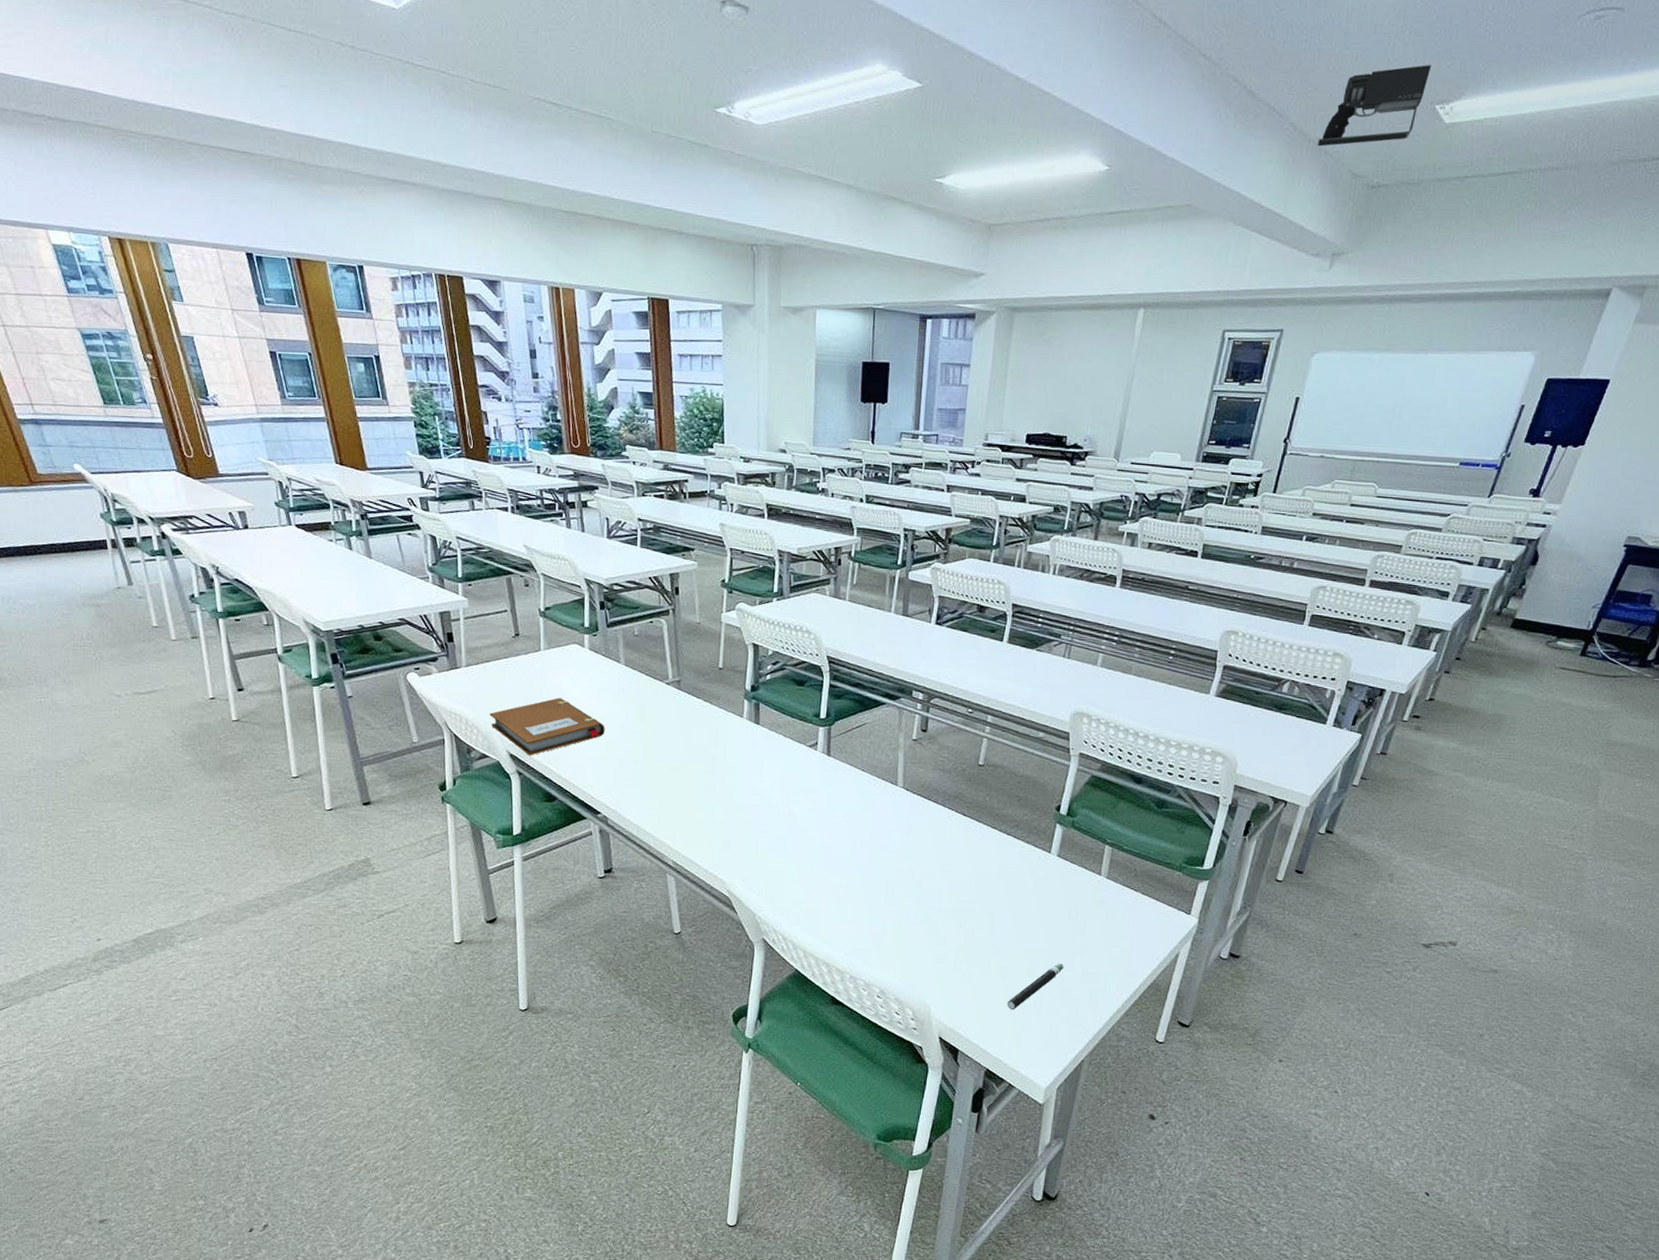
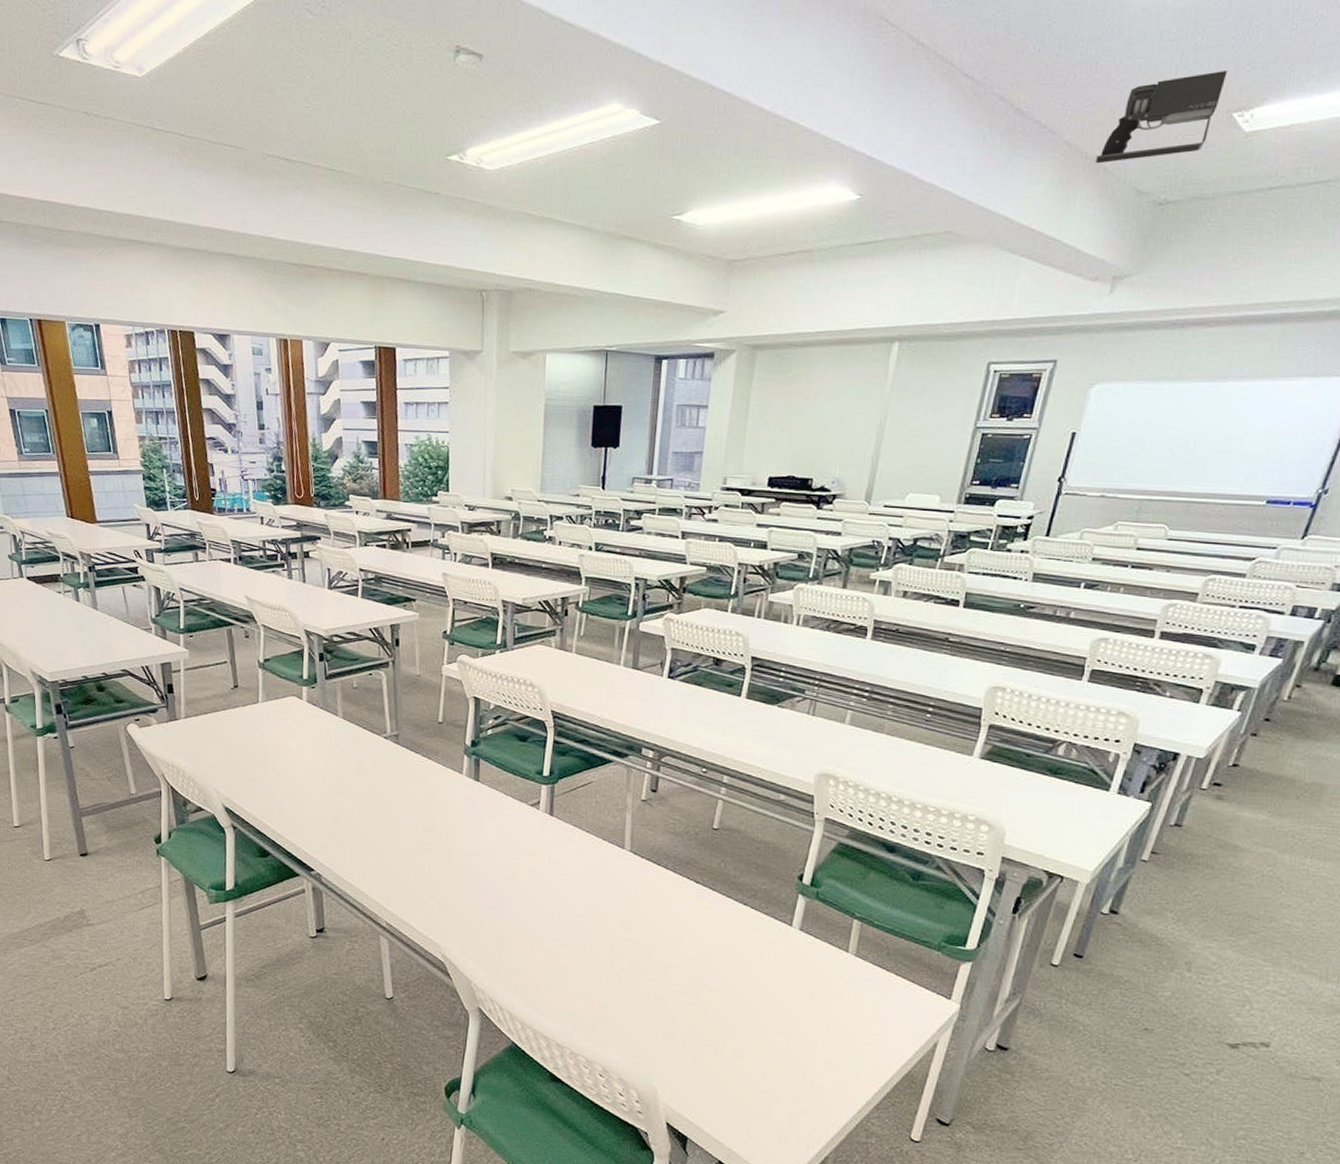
notebook: present [490,698,605,756] -> none [206,751,321,810]
electrical cable: present [1007,963,1064,1010] -> none [742,1047,806,1097]

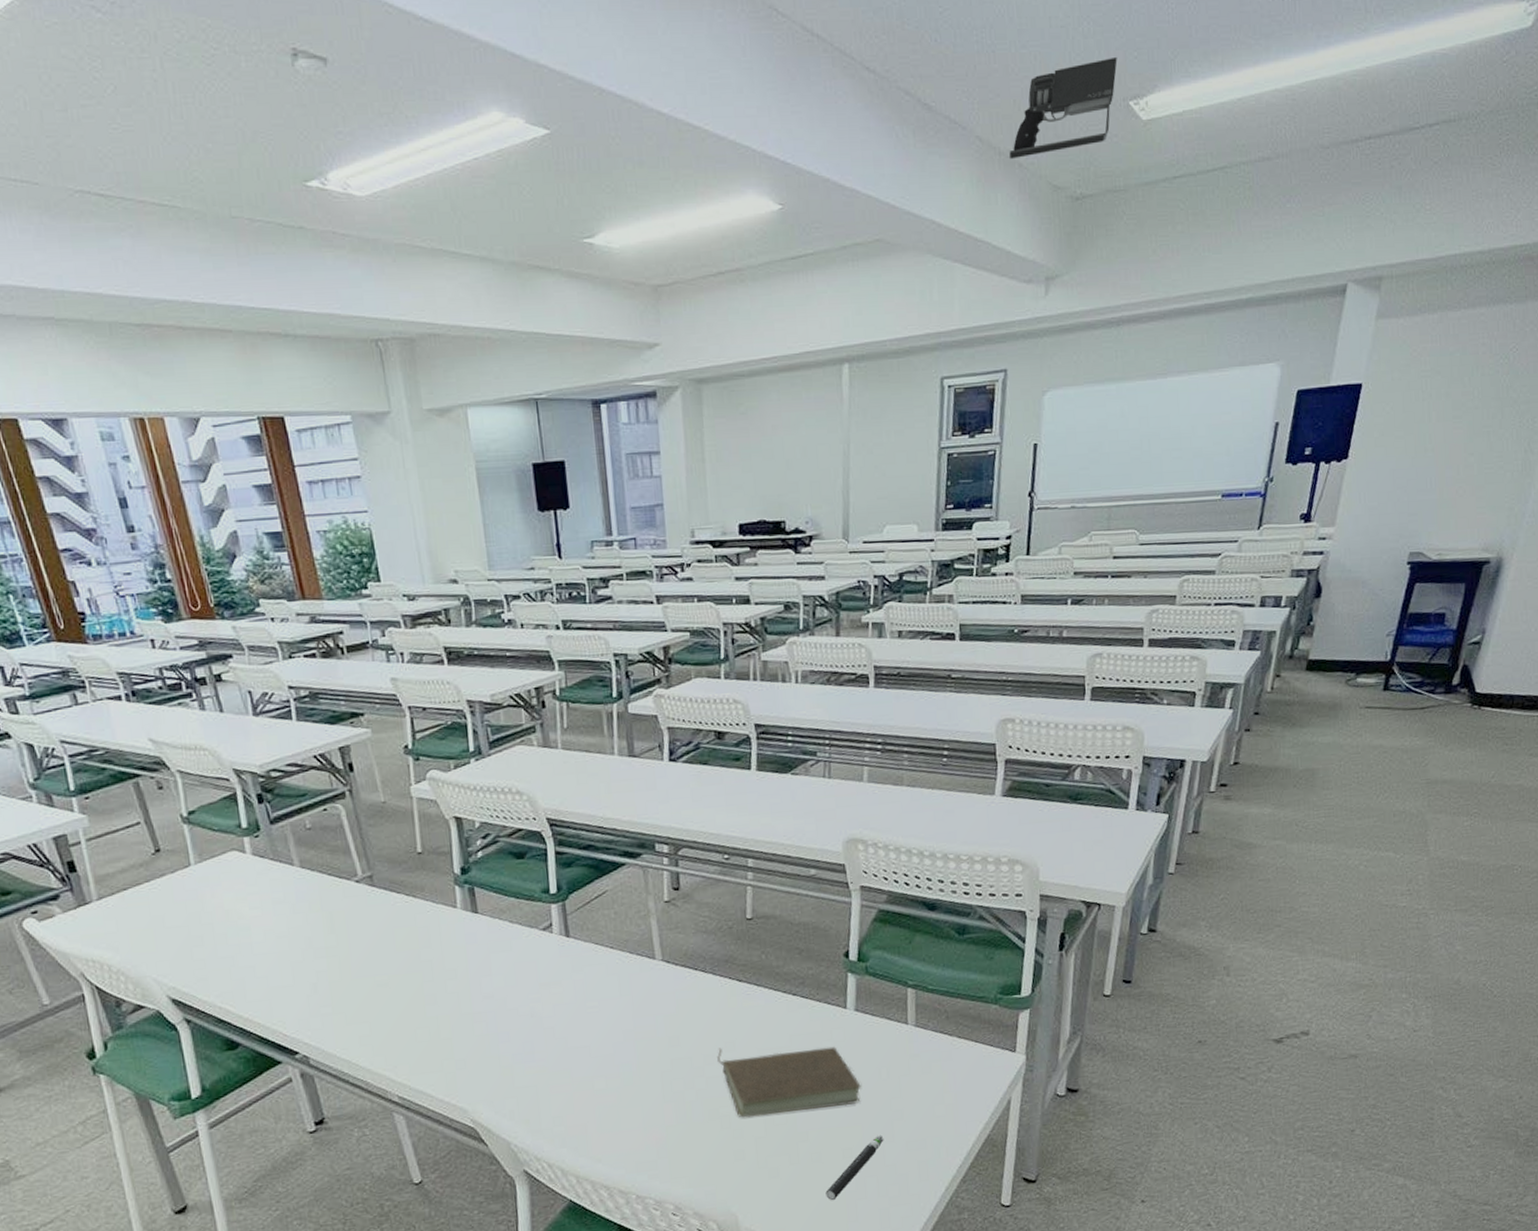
book: none [664,938,793,1015] -> present [717,1046,861,1118]
electrical cable: none [742,1047,806,1097] -> present [825,1135,884,1201]

